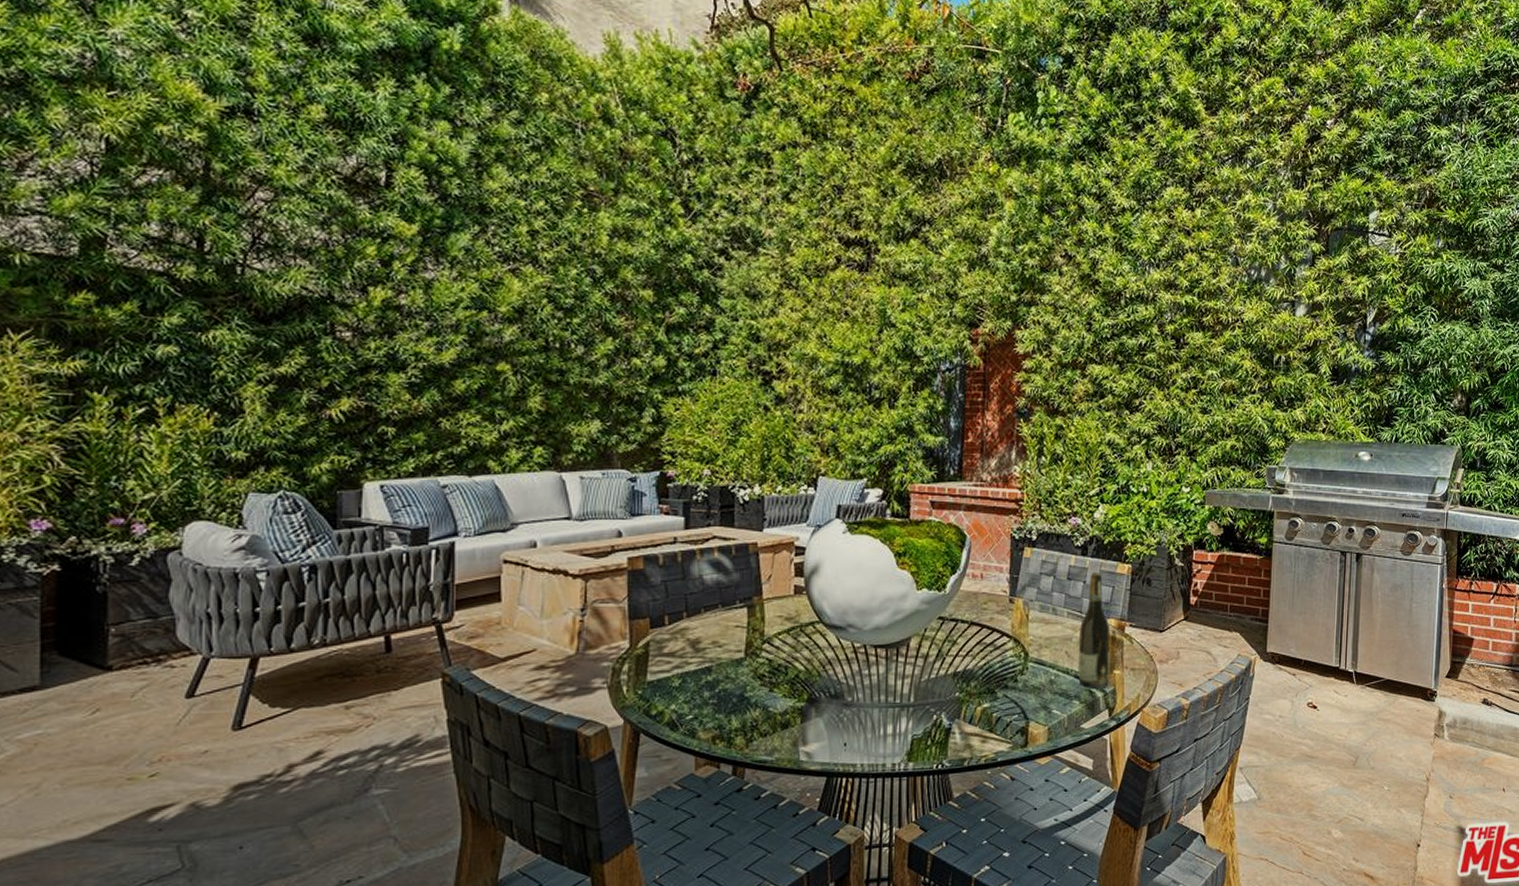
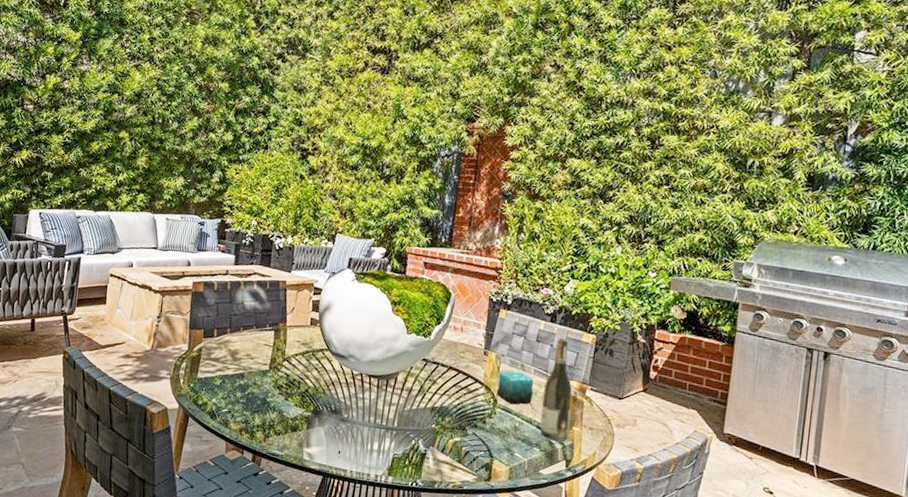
candle: none [1027,617,1068,656] -> present [496,371,534,405]

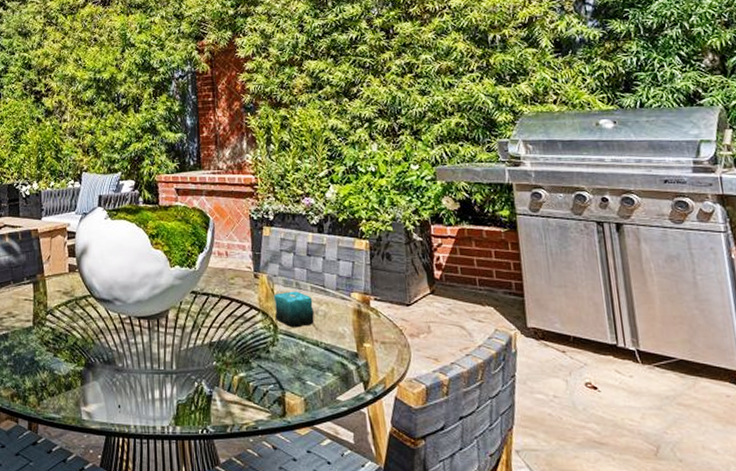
wine bottle: present [540,338,573,441] -> none [324,248,360,361]

